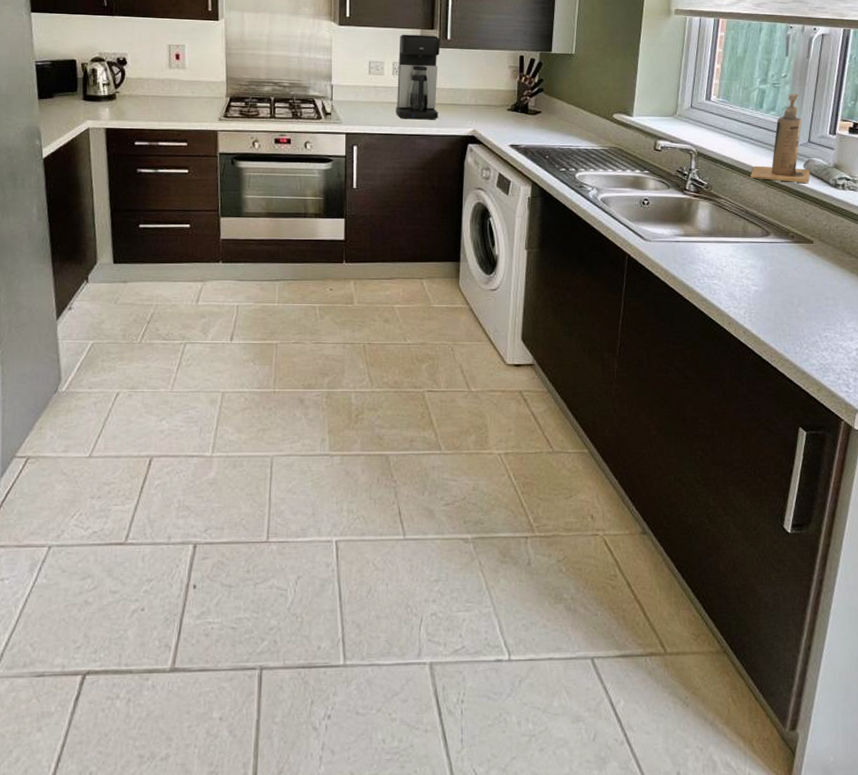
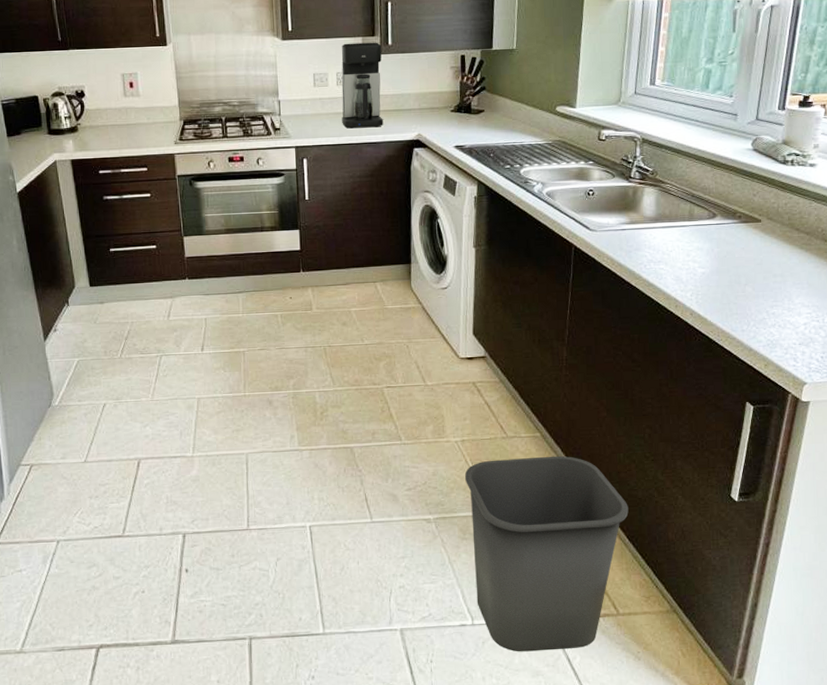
waste bin: none [506,475,678,694] -> present [464,455,629,652]
soap dispenser: present [749,93,811,184] -> none [696,70,759,163]

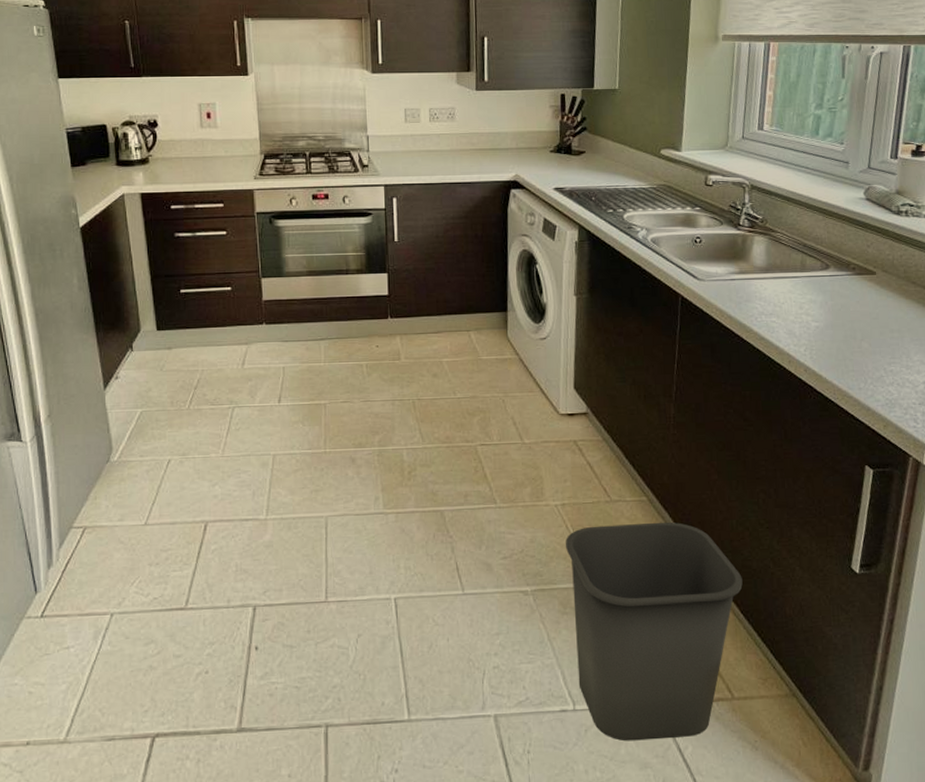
coffee maker: present [341,42,383,129] -> none [434,78,479,167]

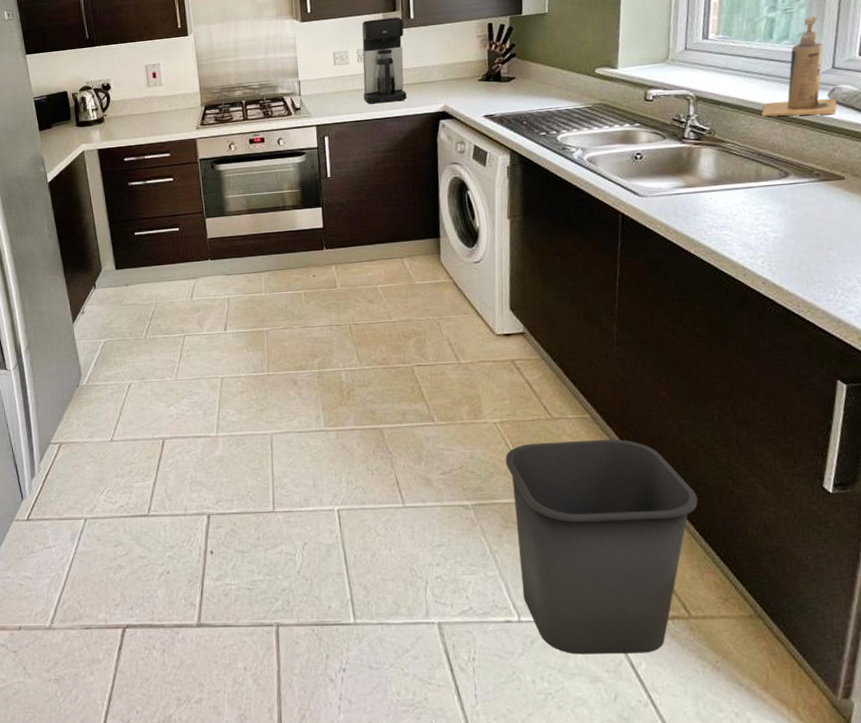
coffee maker: none [434,78,479,167] -> present [362,17,407,104]
soap dispenser: none [807,117,872,212] -> present [761,16,837,117]

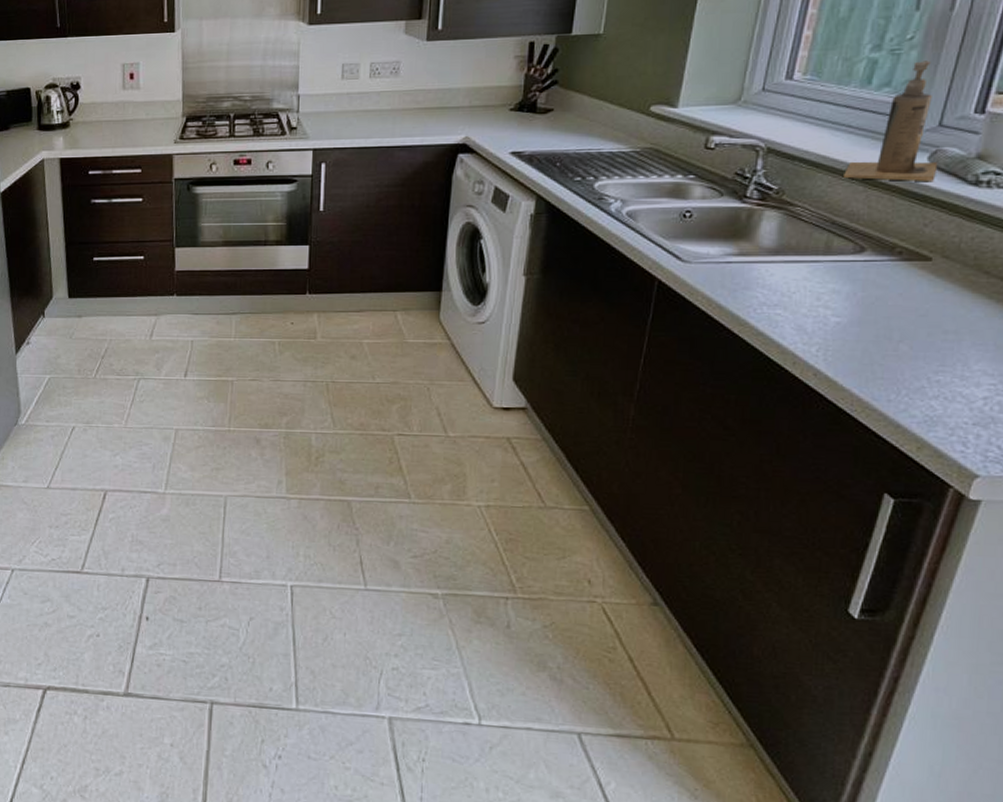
coffee maker: present [362,17,407,104] -> none [372,26,430,129]
waste bin: present [505,439,698,654] -> none [485,532,700,773]

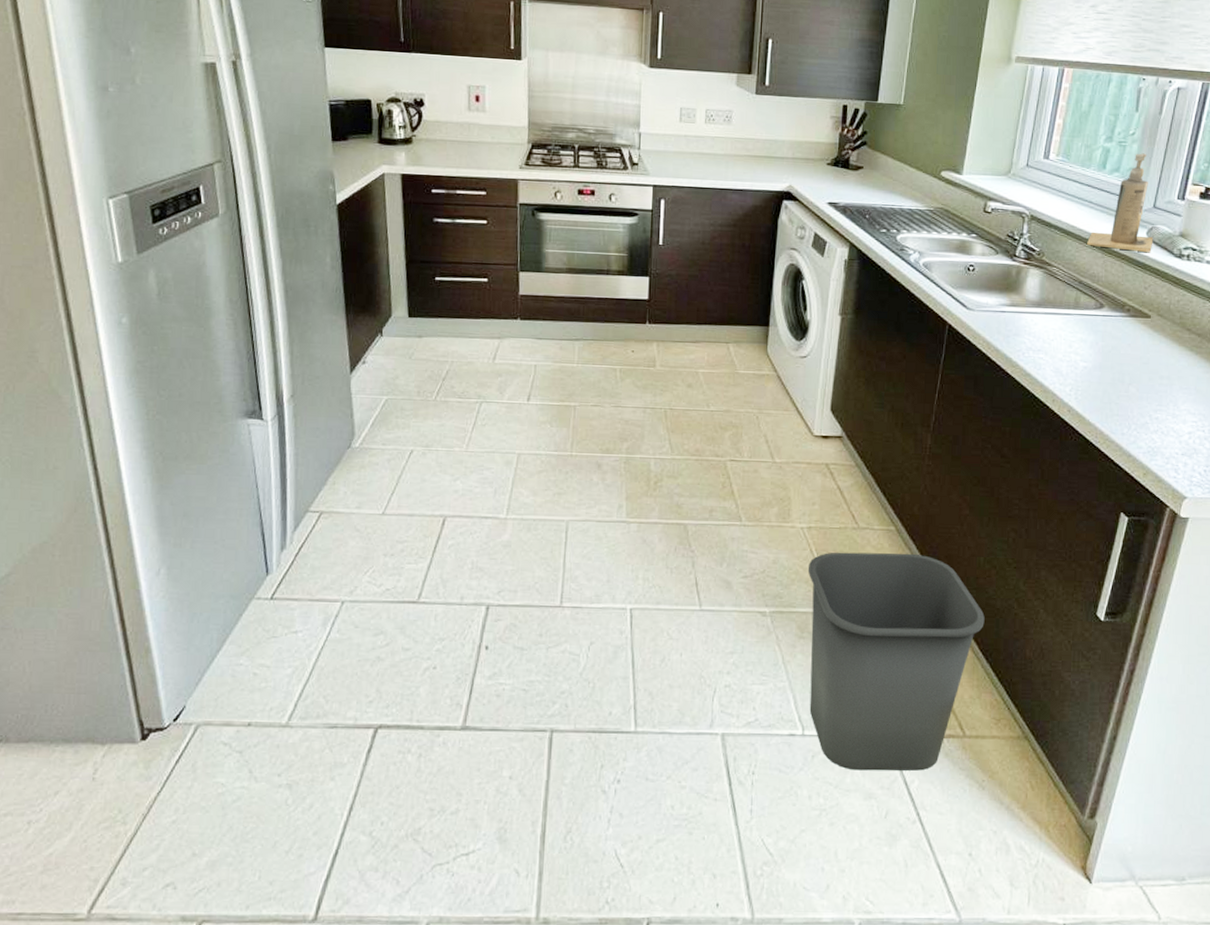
waste bin: none [485,532,700,773] -> present [807,552,985,771]

